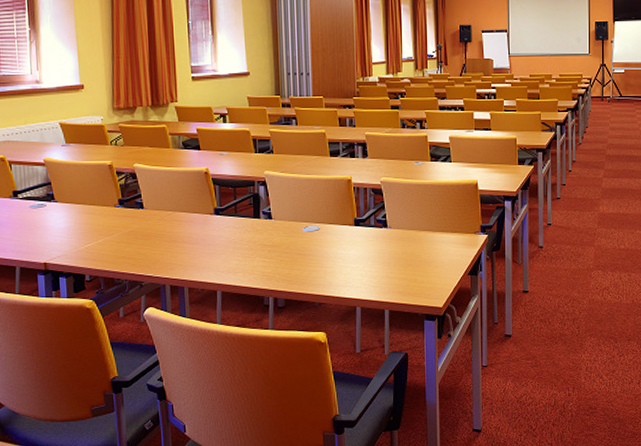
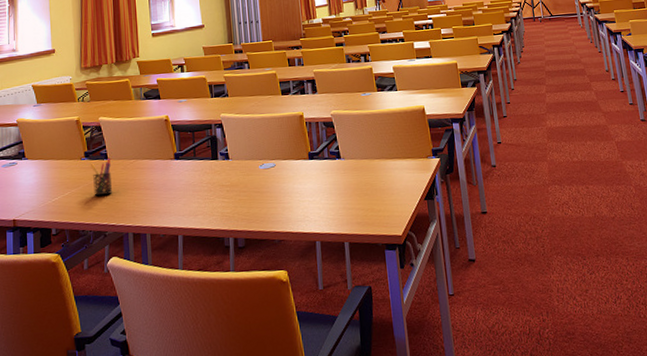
pen holder: none [125,207,149,245] -> present [90,157,113,196]

